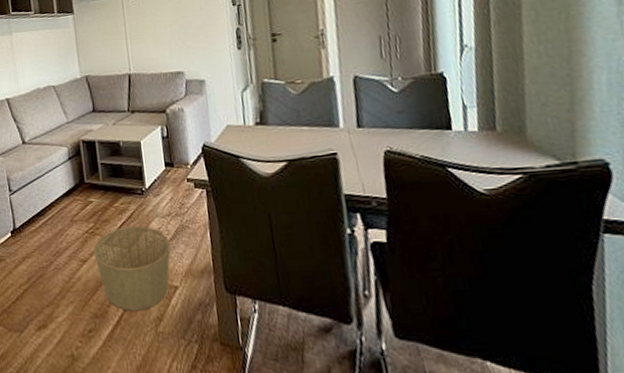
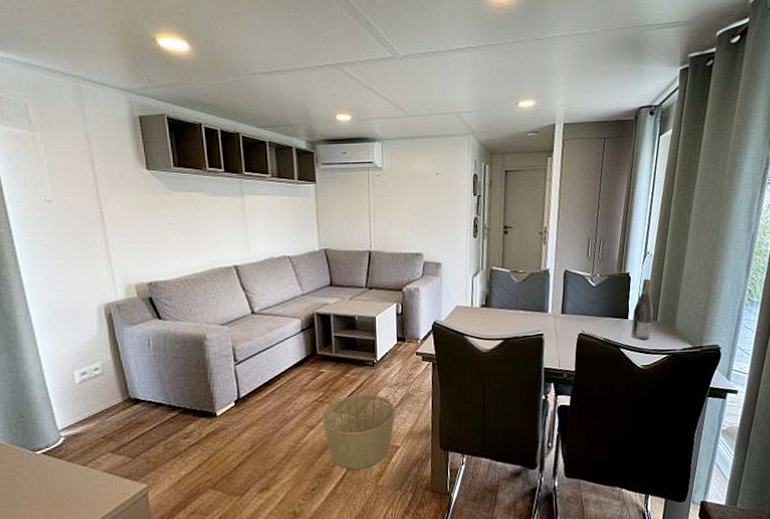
wine bottle: none [458,77,490,157] -> present [630,278,653,341]

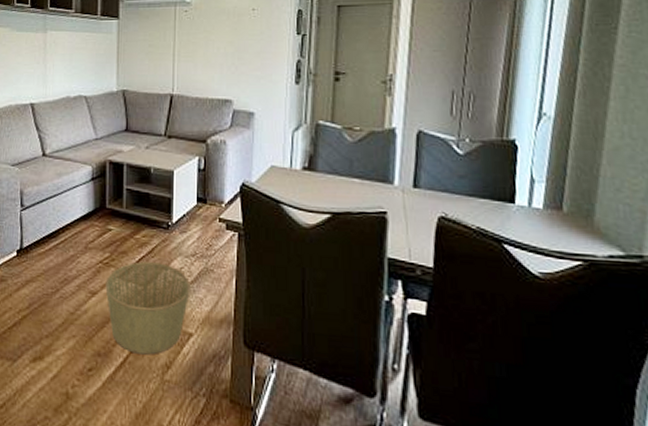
wine bottle: present [630,278,653,341] -> none [519,149,555,237]

